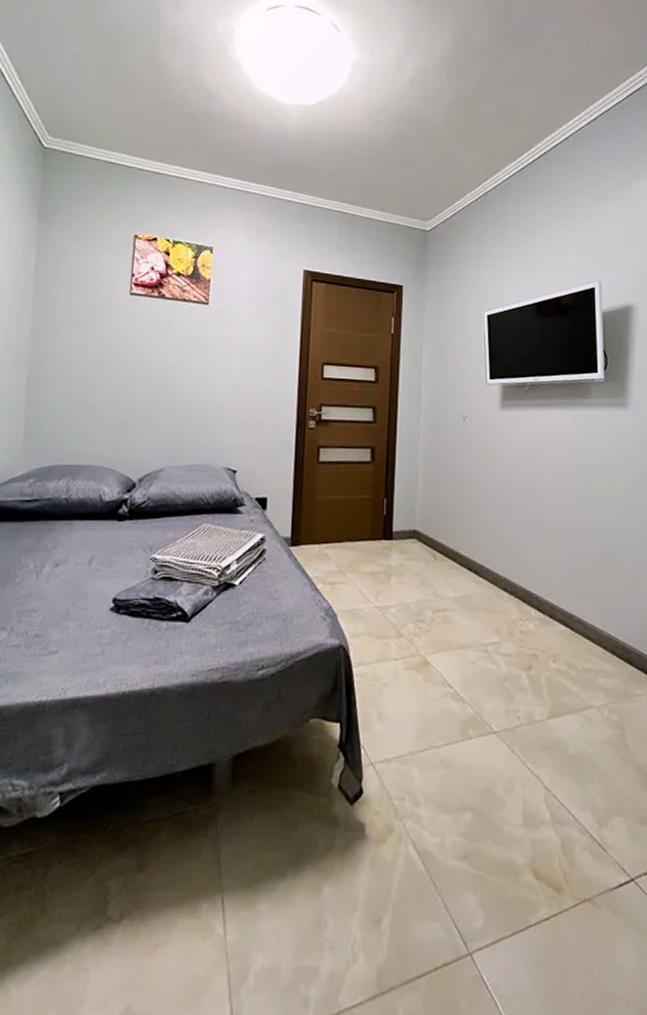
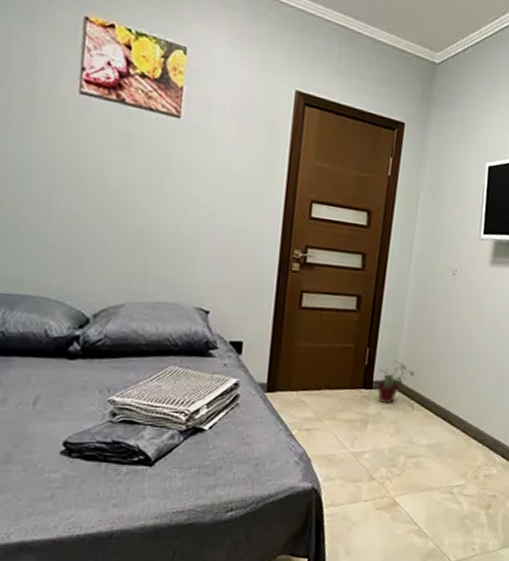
potted plant: none [398,508,434,555] -> present [377,359,415,404]

